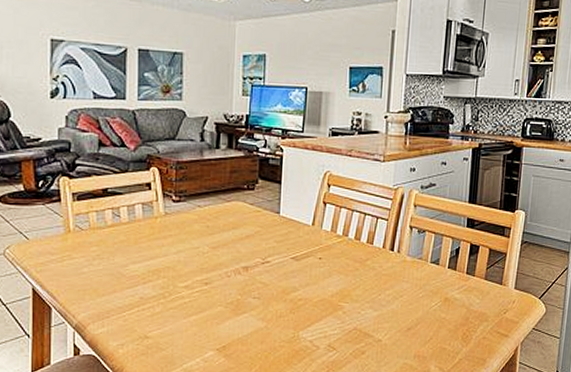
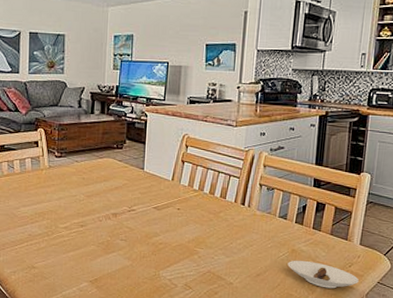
saucer: none [440,309,514,339] -> present [287,260,359,289]

